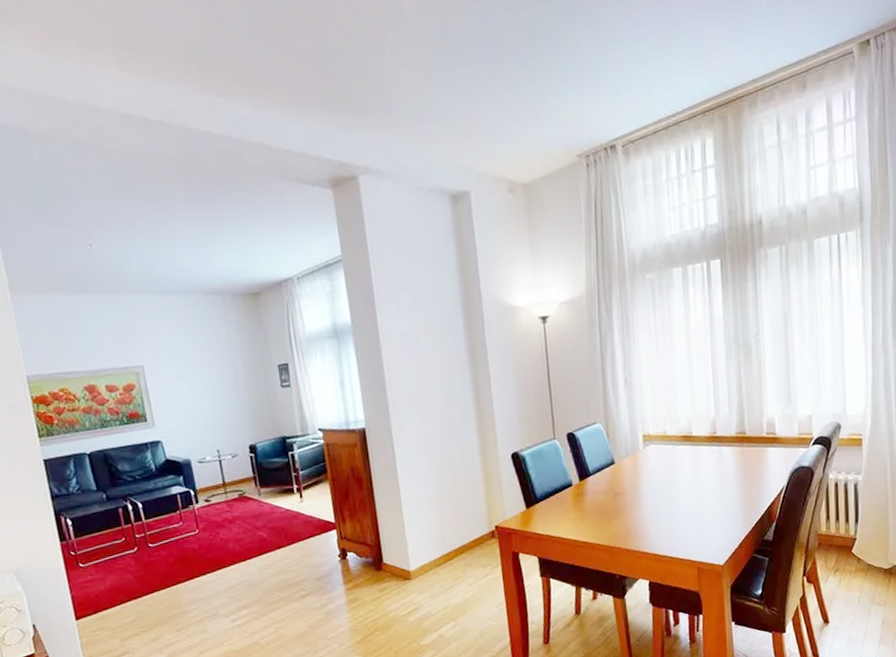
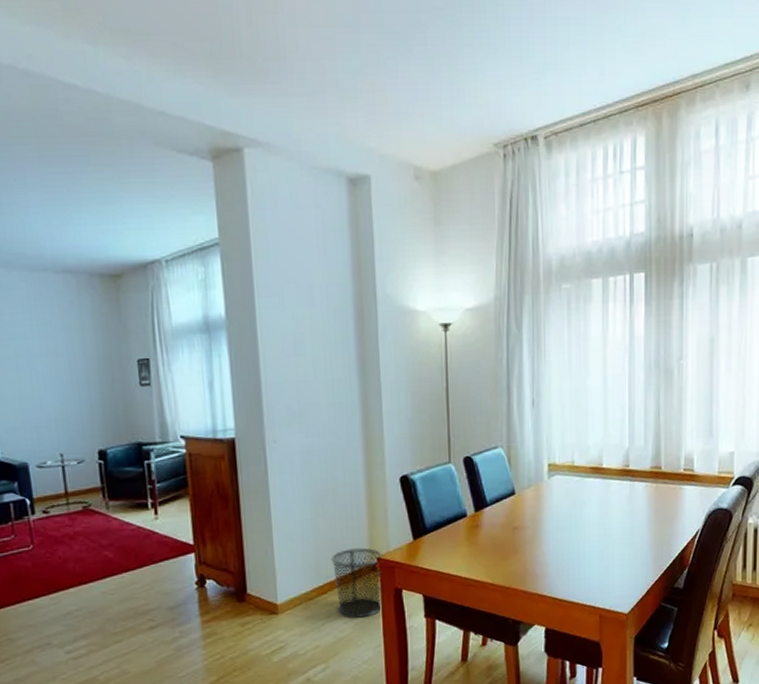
waste bin: none [454,518,502,580] -> present [331,547,383,618]

